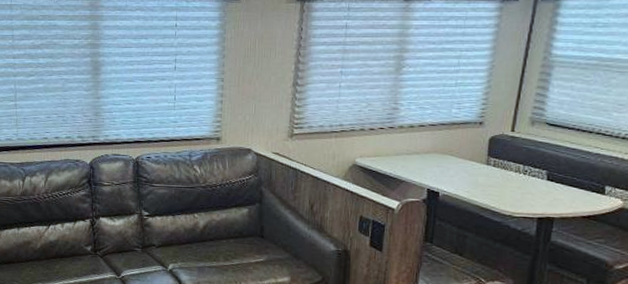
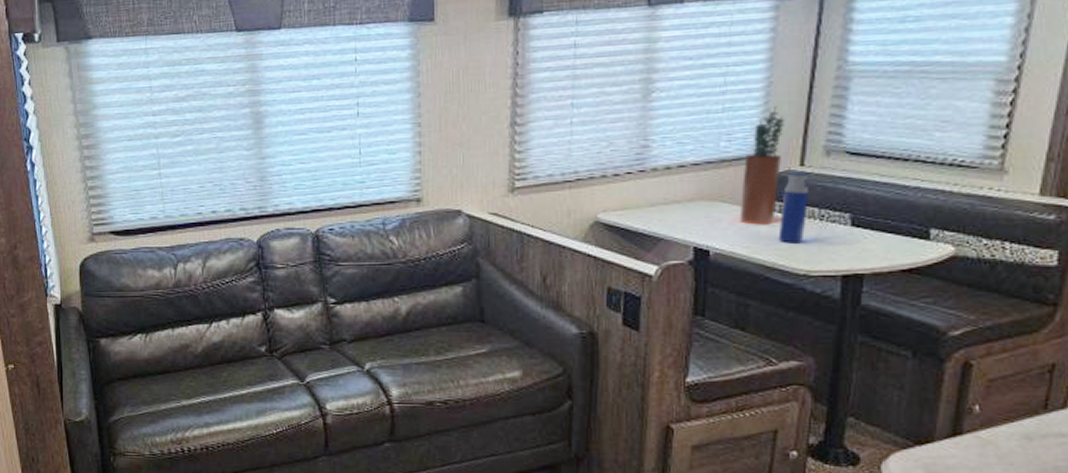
vase: none [463,84,502,175] -> present [739,106,784,225]
water bottle: none [491,135,518,191] -> present [778,171,810,244]

